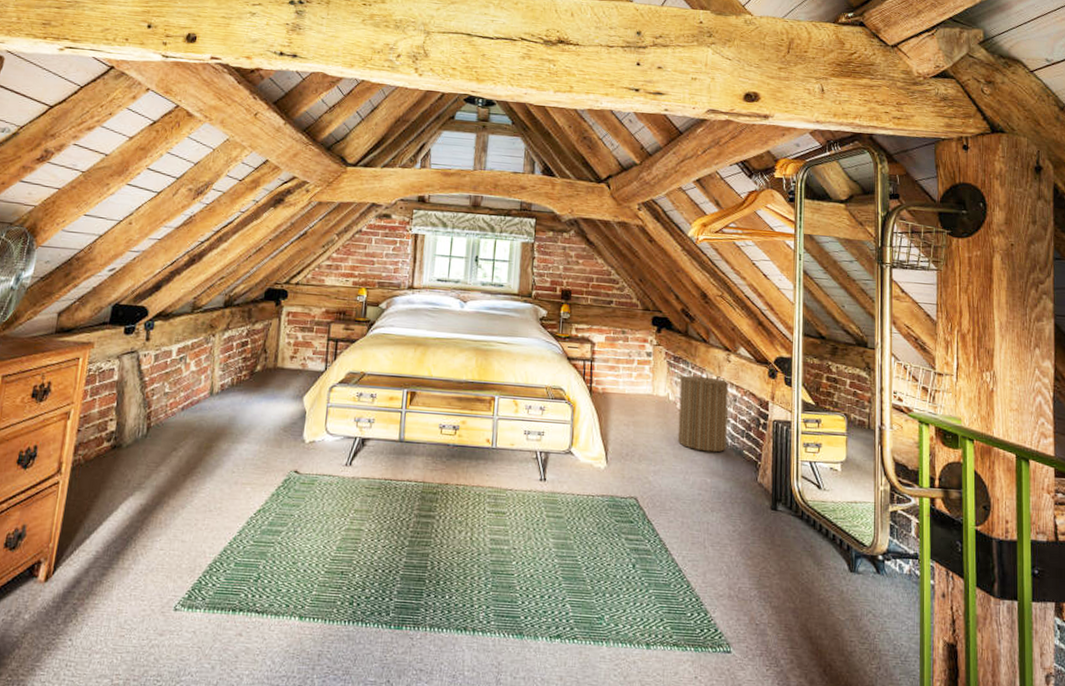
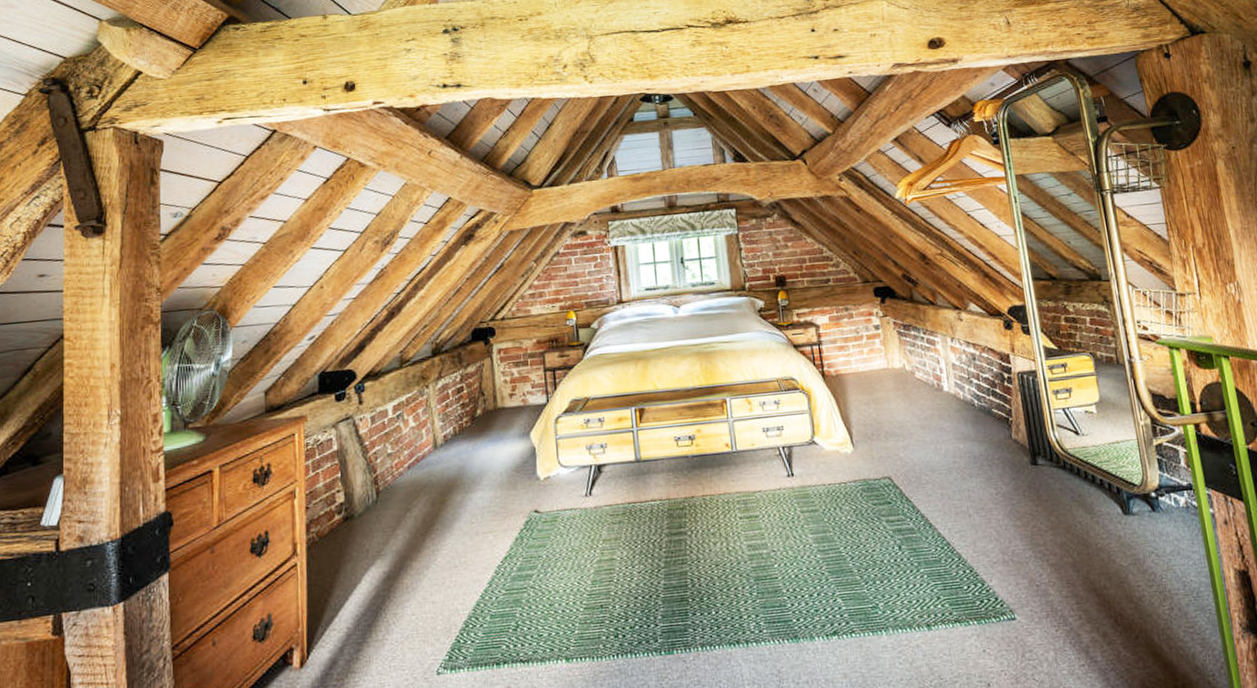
laundry hamper: present [677,369,729,453] -> none [913,332,974,418]

